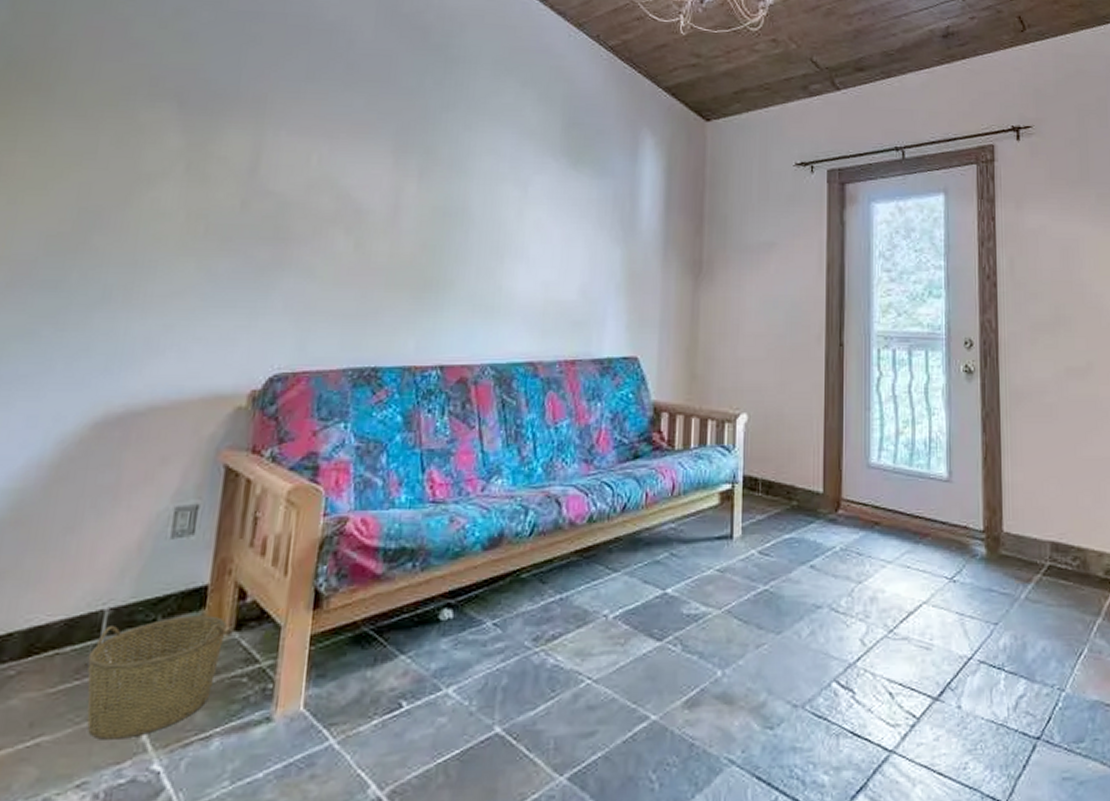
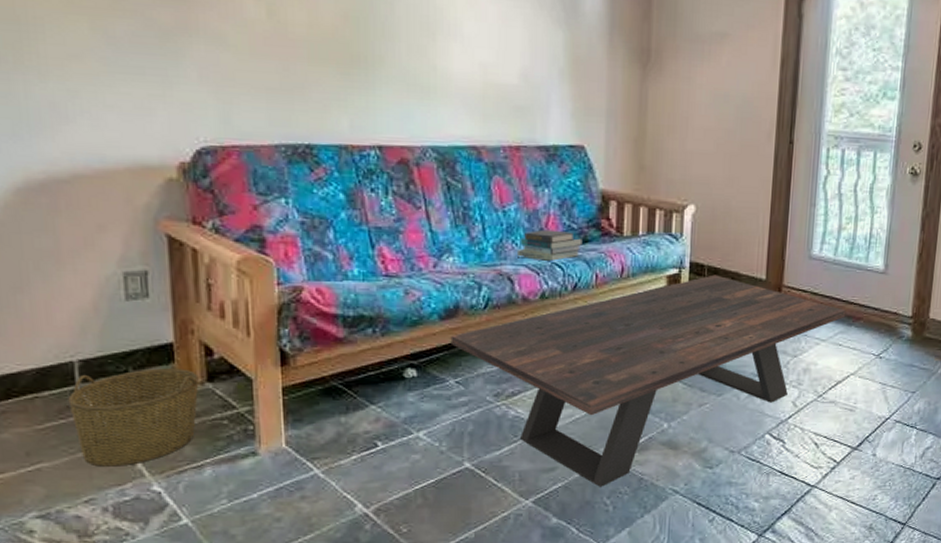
coffee table: none [491,489,912,757] -> present [450,274,846,487]
books: none [565,446,633,480] -> present [516,229,583,261]

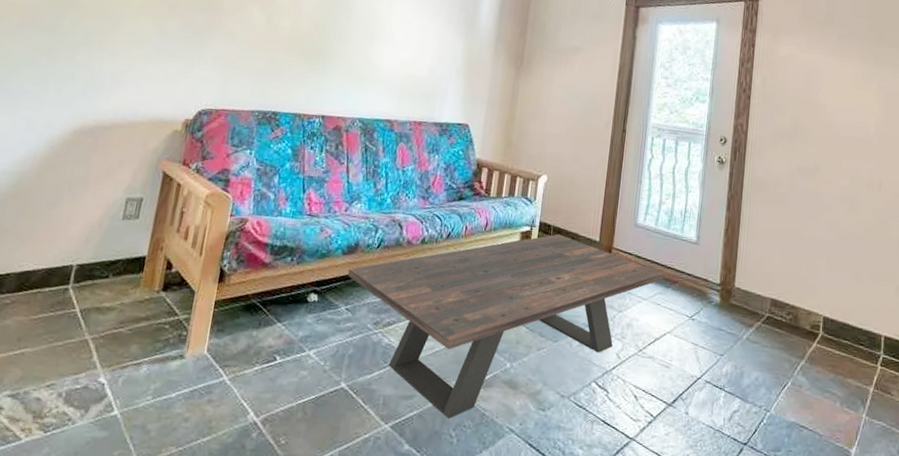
basket: present [68,368,199,467] -> none [57,276,157,358]
books: present [516,229,583,261] -> none [407,187,459,213]

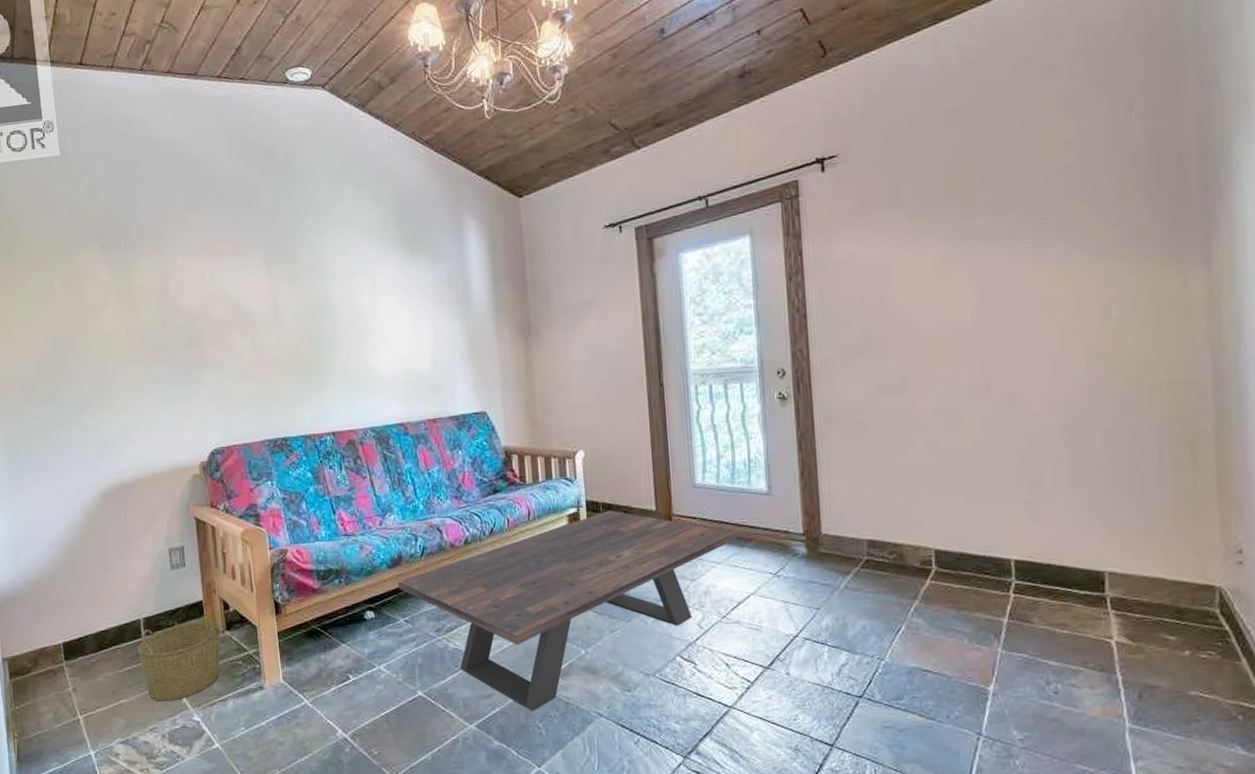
basket: none [57,276,157,358] -> present [137,621,221,702]

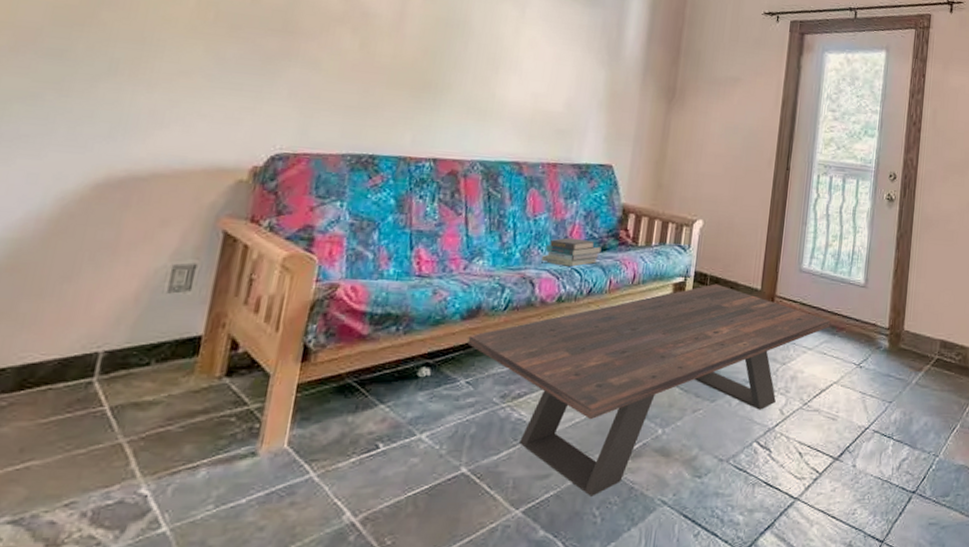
basket: present [137,621,221,702] -> none [77,361,219,466]
books: none [441,484,494,512] -> present [540,237,602,267]

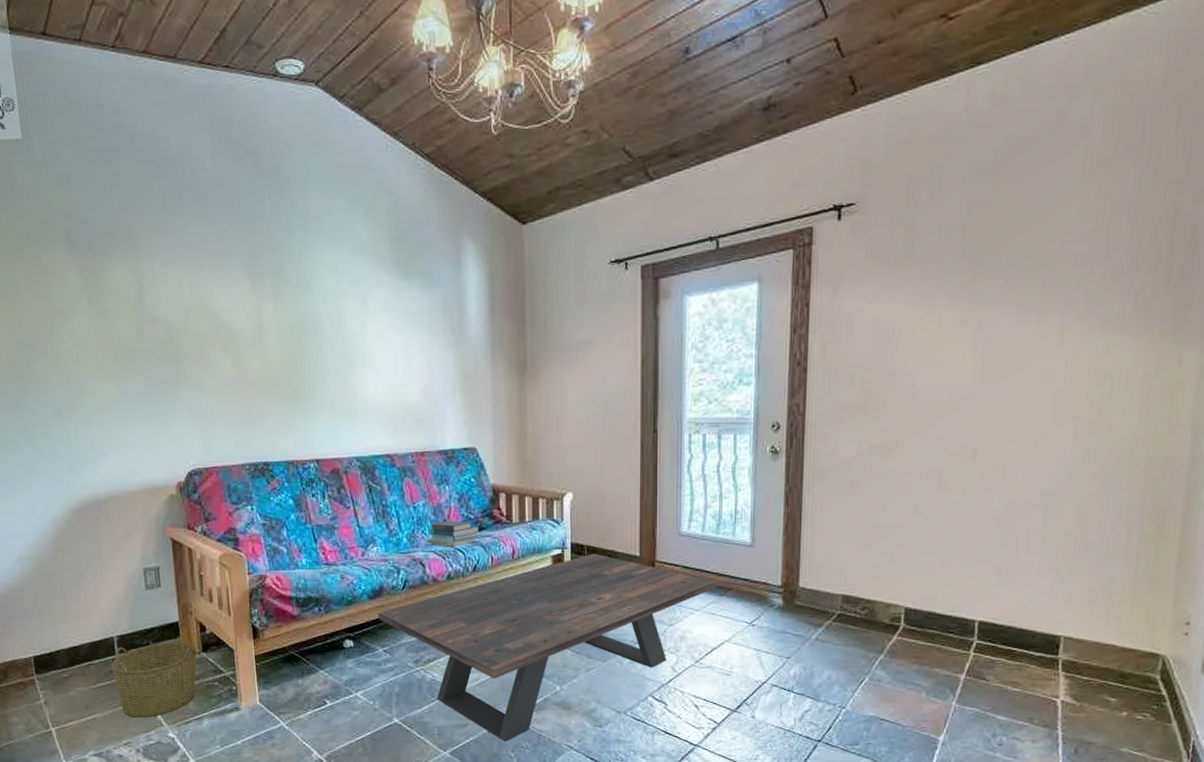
basket: none [77,361,219,466] -> present [111,642,197,718]

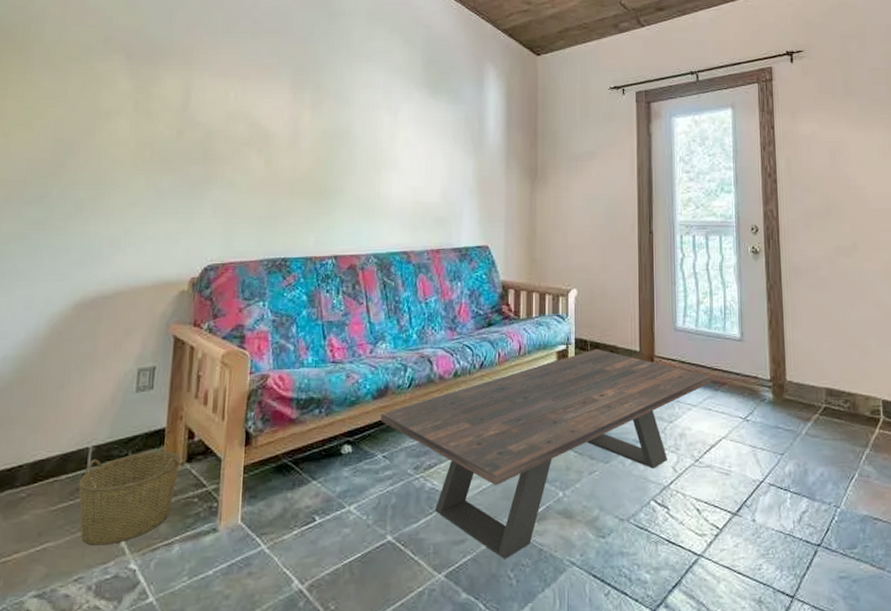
books: present [426,520,479,547] -> none [435,316,488,343]

